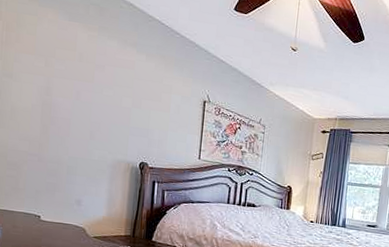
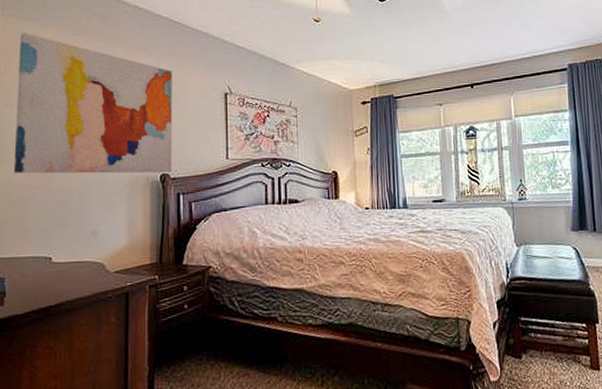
wall art: none [10,9,159,163] -> present [13,33,173,174]

